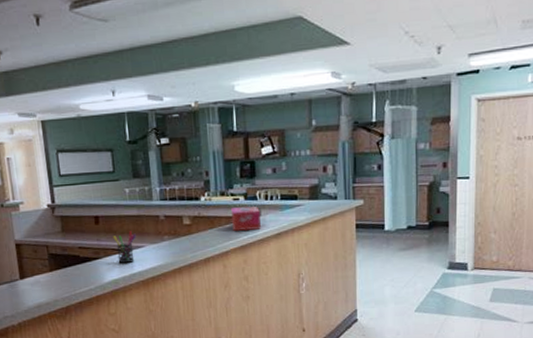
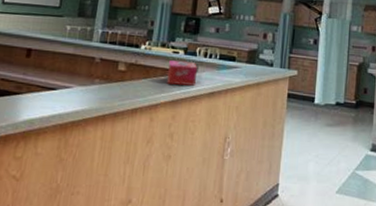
pen holder: present [113,231,136,263] -> none [40,69,66,103]

